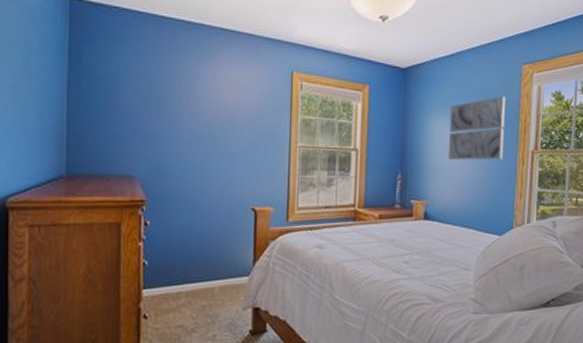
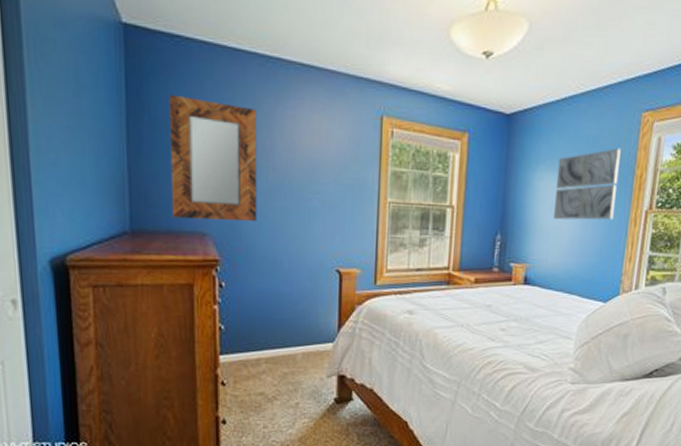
home mirror: none [104,55,183,166] -> present [168,94,257,222]

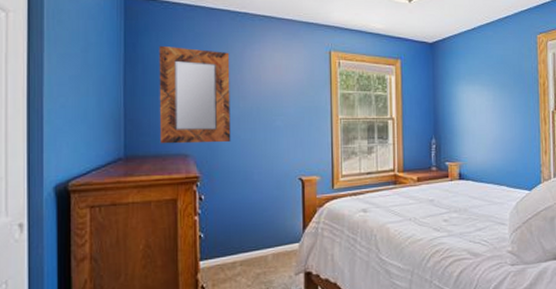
wall art: present [554,148,621,220] -> none [475,63,526,123]

